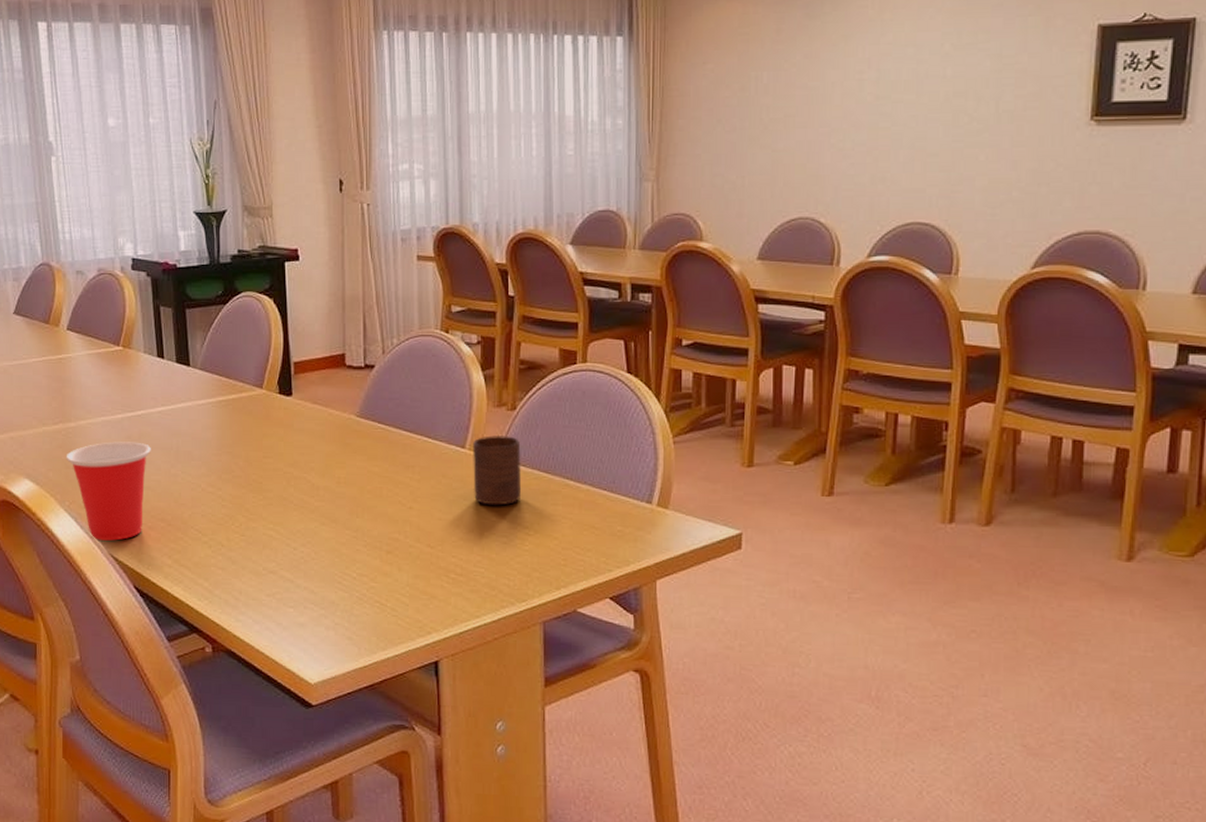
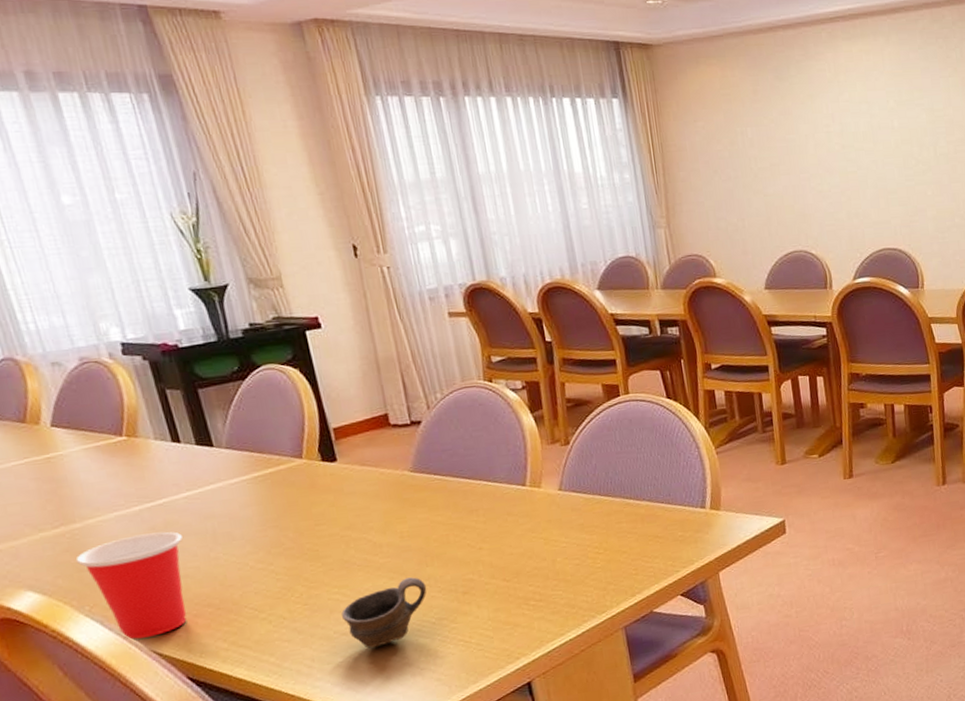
cup: none [273,526,354,592] -> present [341,577,427,649]
cup: present [473,435,522,506] -> none [533,468,587,534]

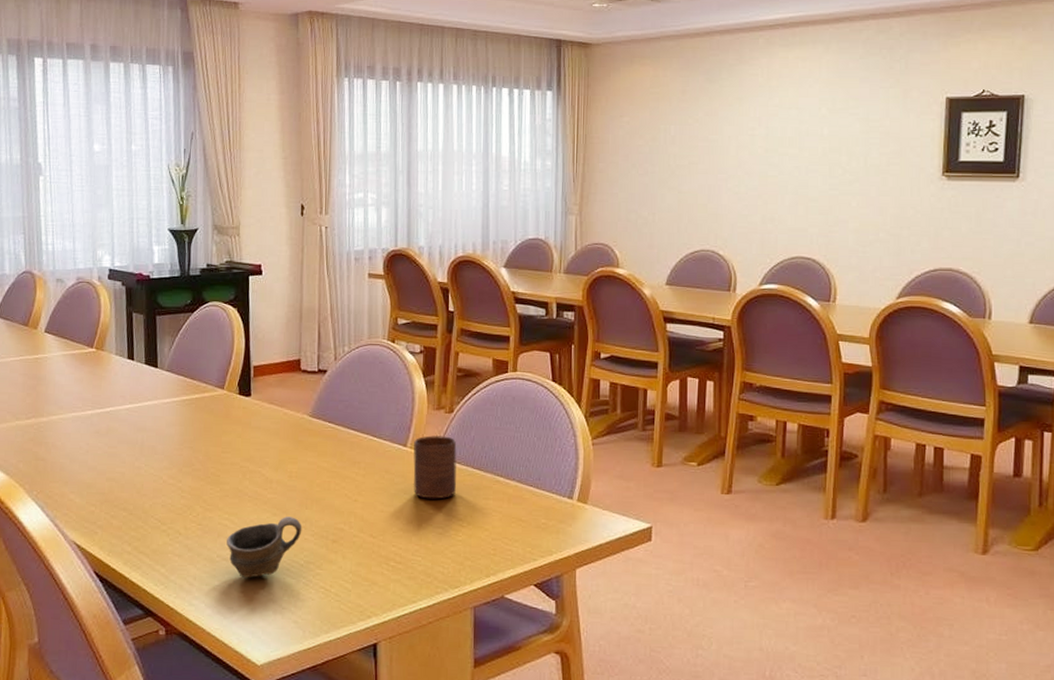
cup: present [75,531,187,640] -> none [36,436,117,529]
cup: none [533,468,587,534] -> present [413,435,457,499]

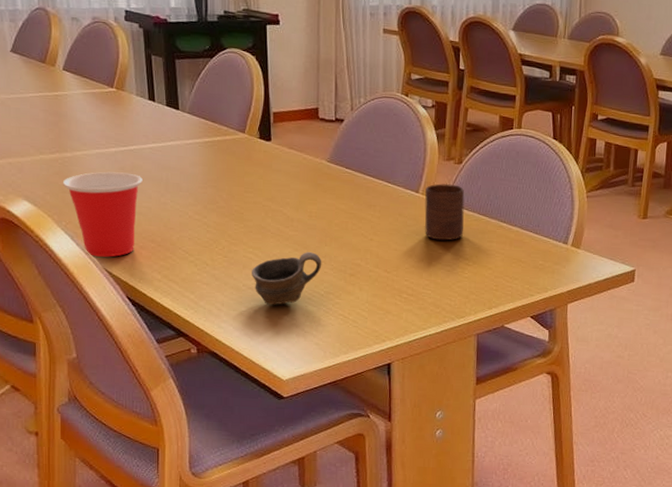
cup: none [36,436,117,529] -> present [62,171,143,257]

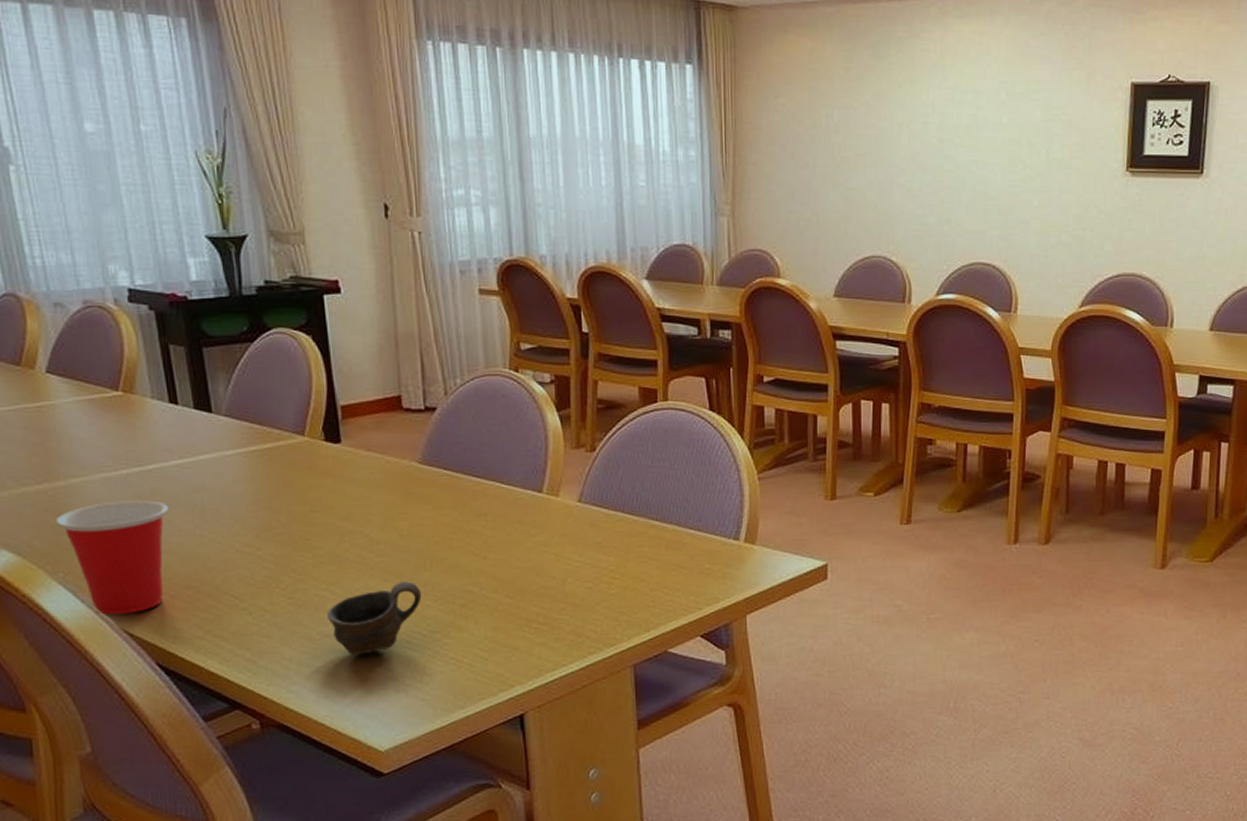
cup: present [424,183,465,241] -> none [551,478,606,551]

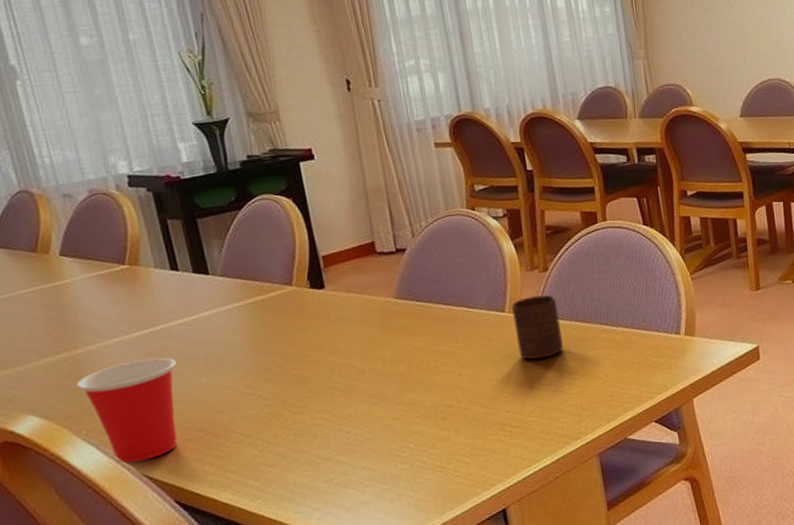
cup: present [327,581,422,655] -> none [324,402,407,474]
cup: none [551,478,606,551] -> present [512,295,564,360]

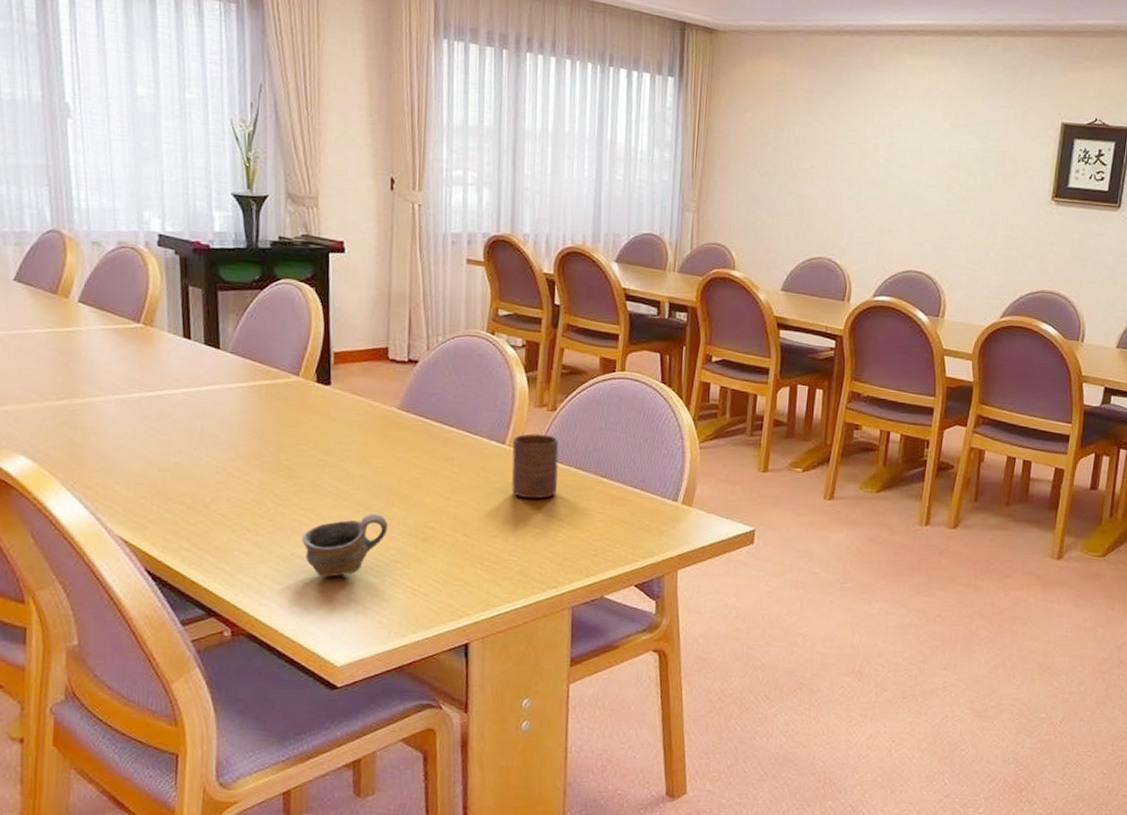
cup: present [76,357,177,463] -> none [70,421,172,523]
cup: none [324,402,407,474] -> present [302,514,389,577]

